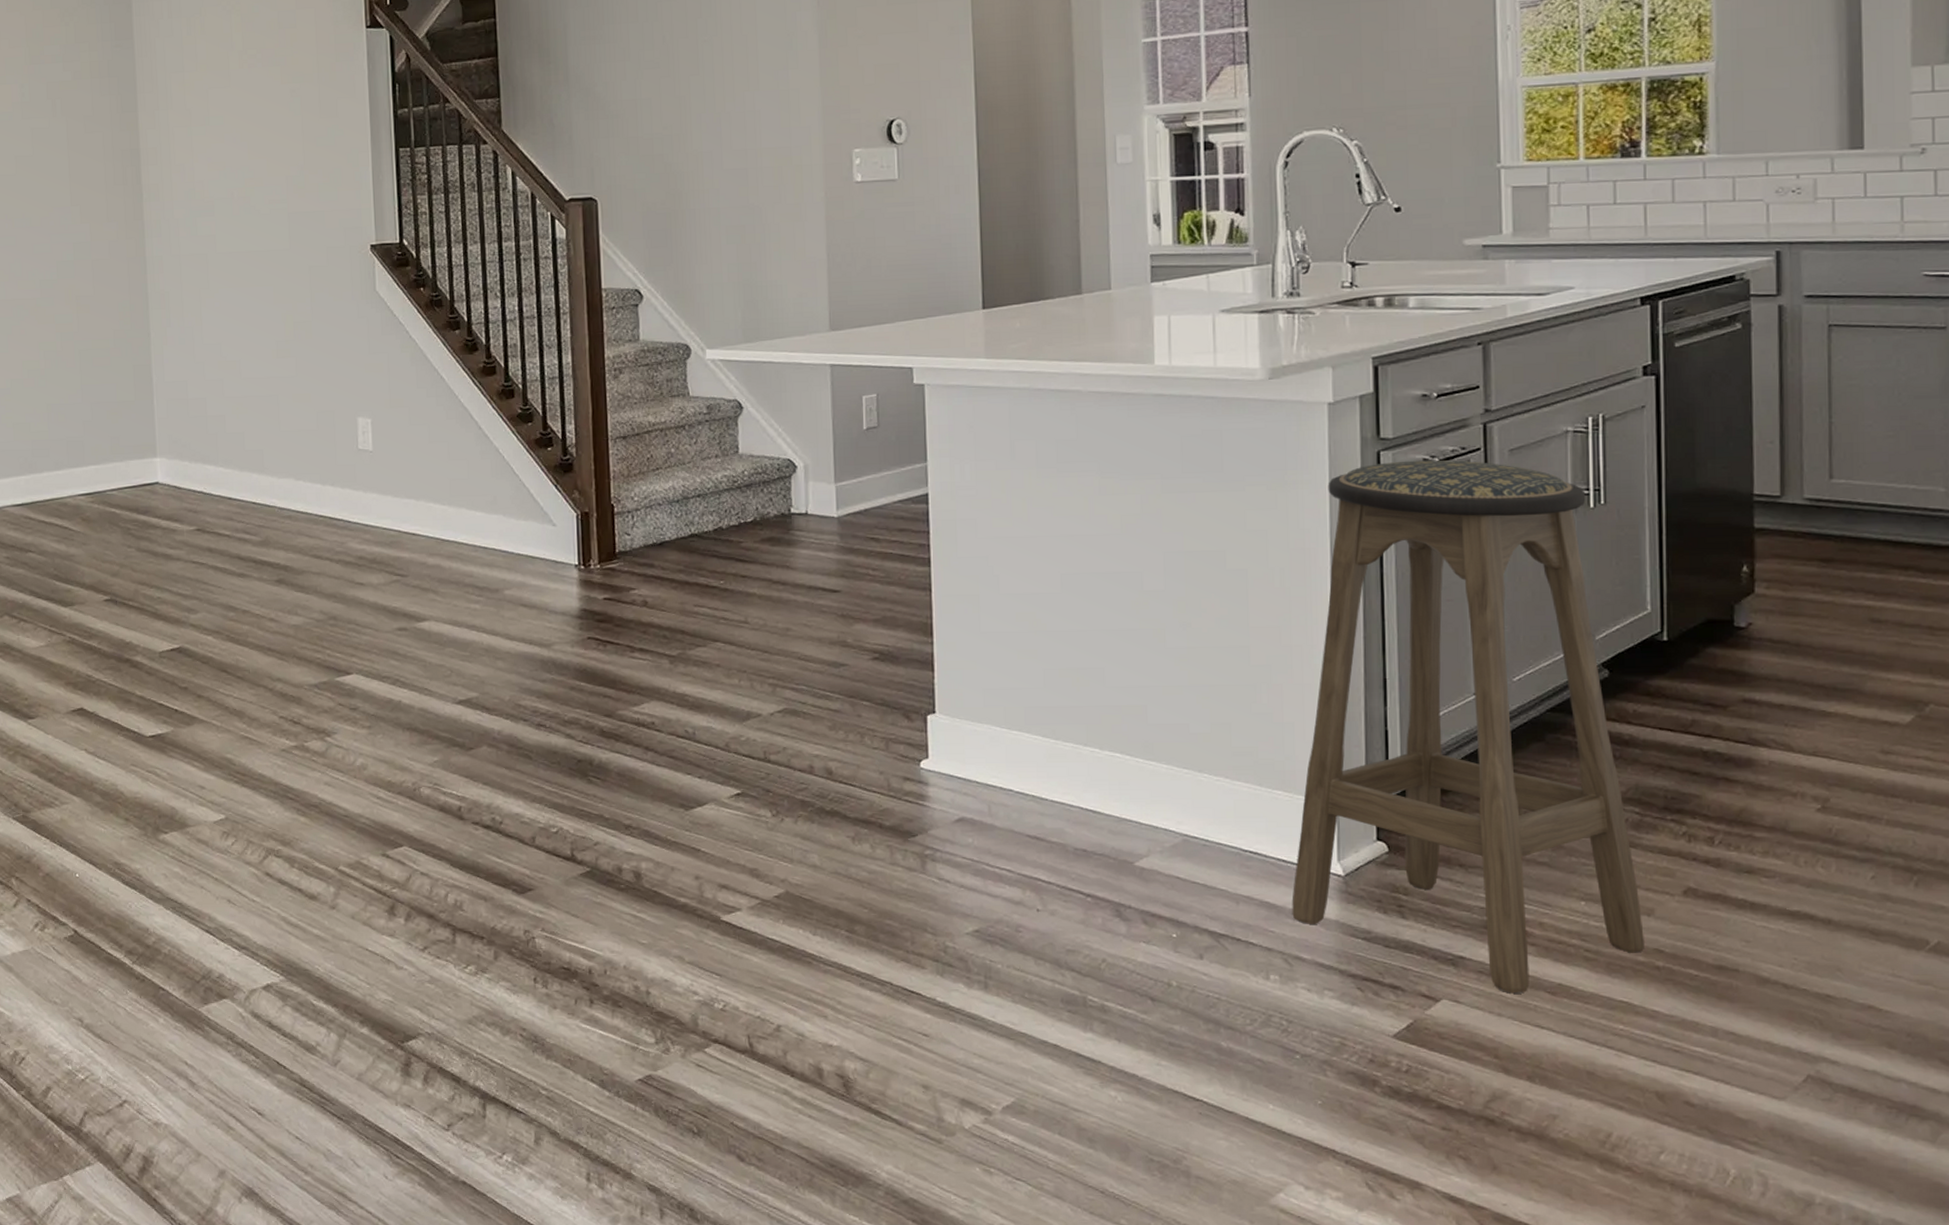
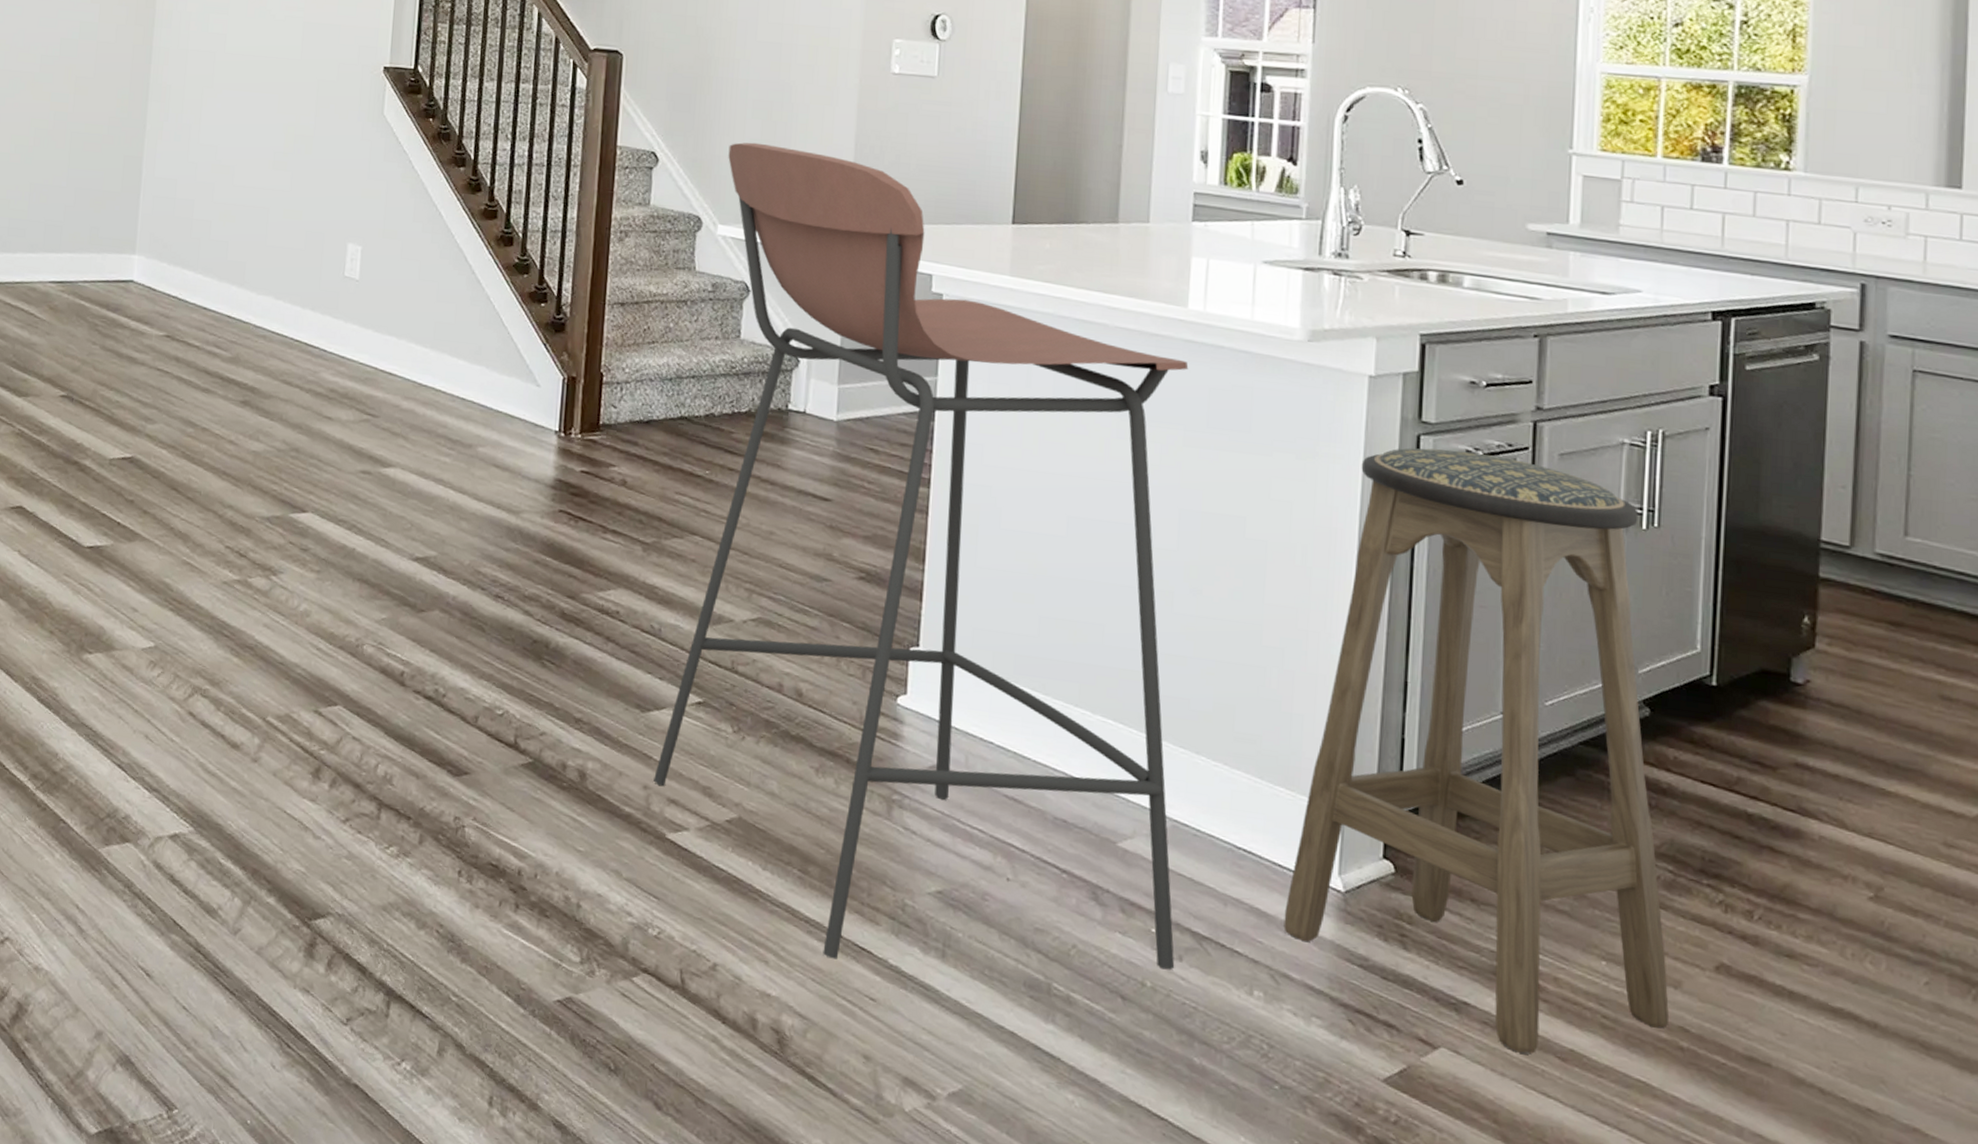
bar stool: none [704,266,1197,1005] -> present [654,142,1189,970]

